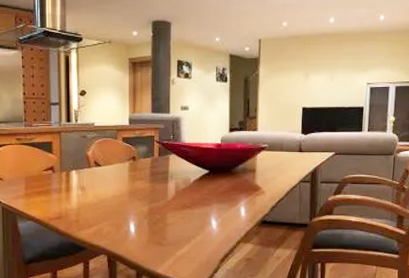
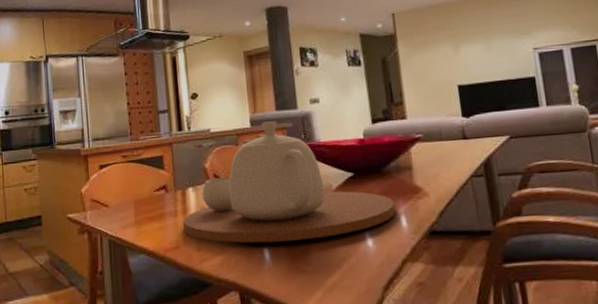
tea set: none [66,122,238,220] -> present [183,121,396,243]

